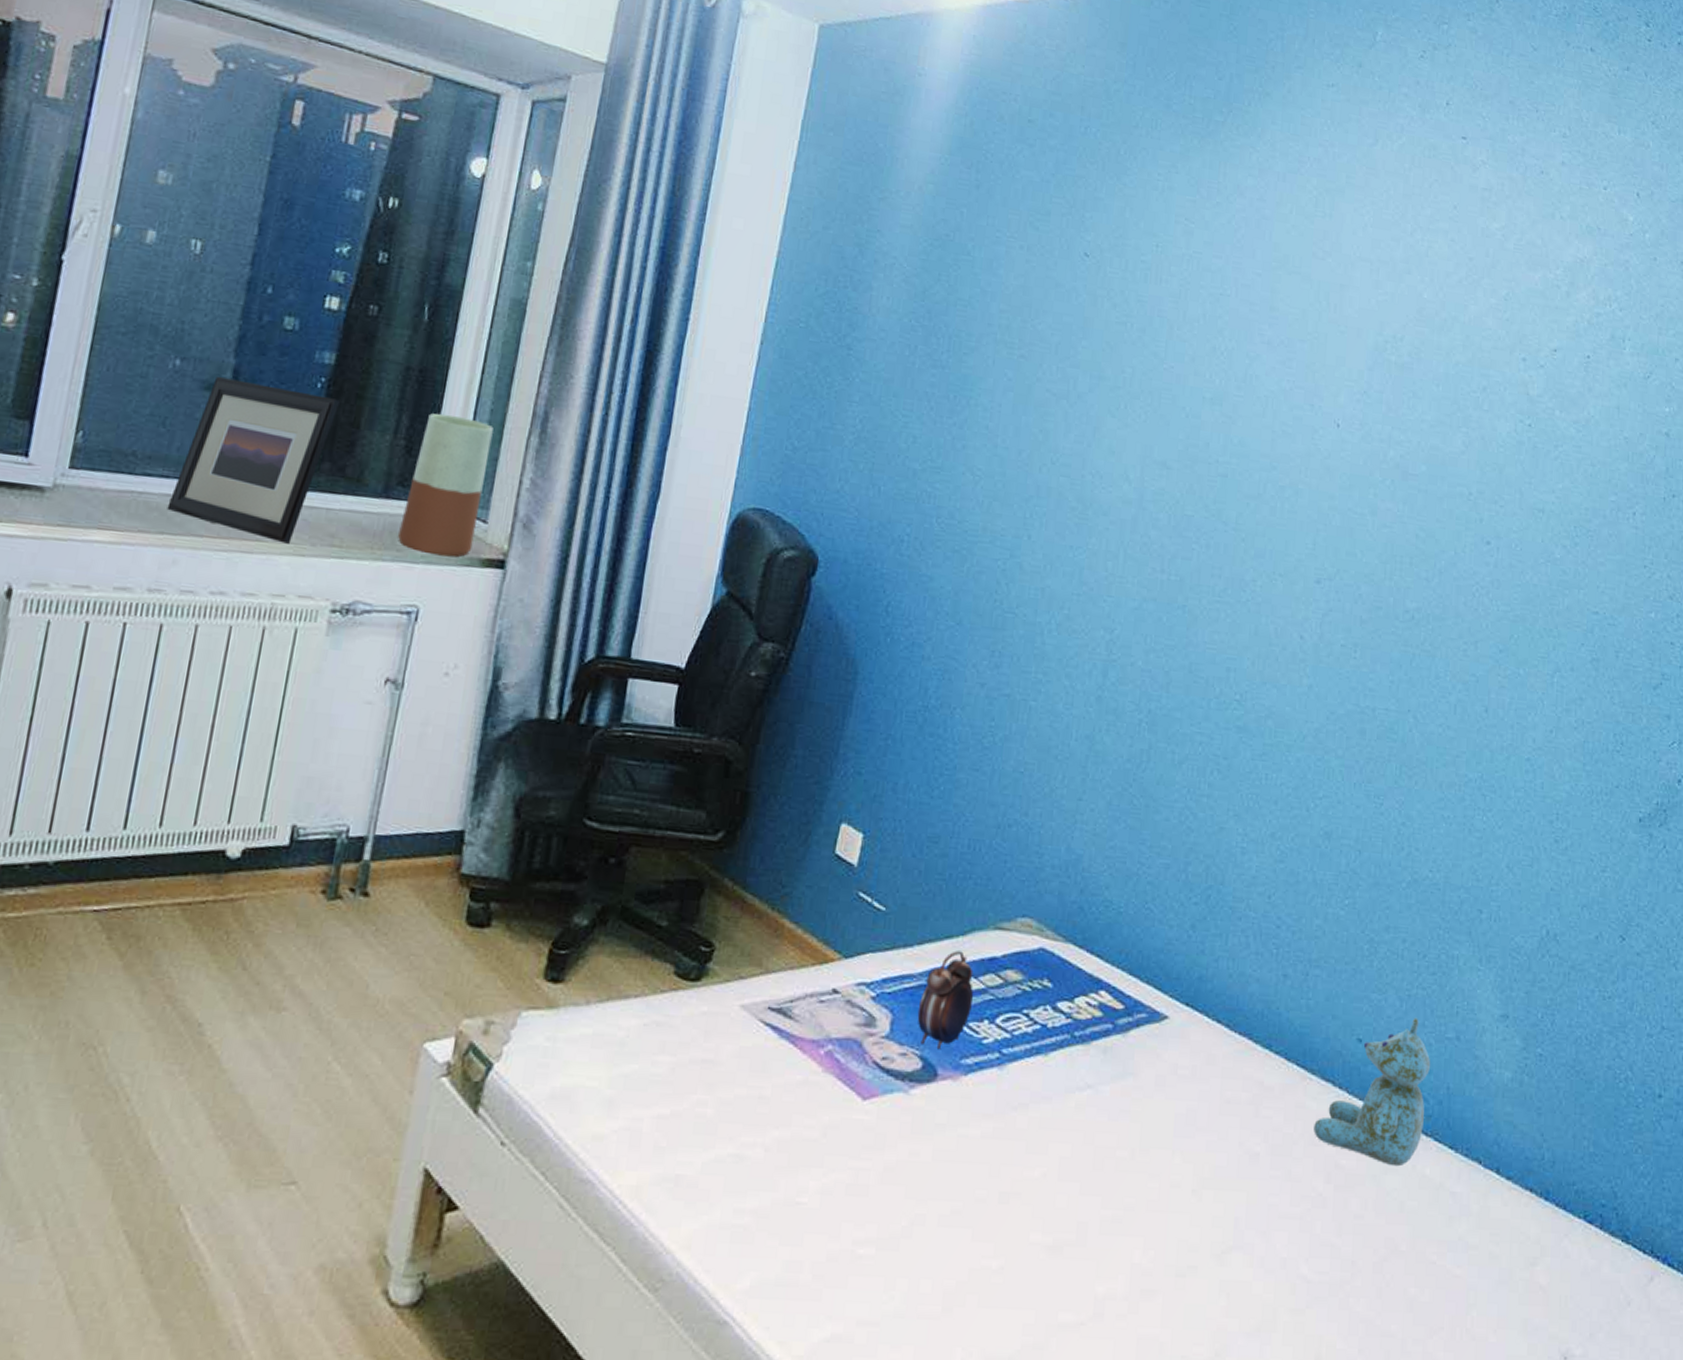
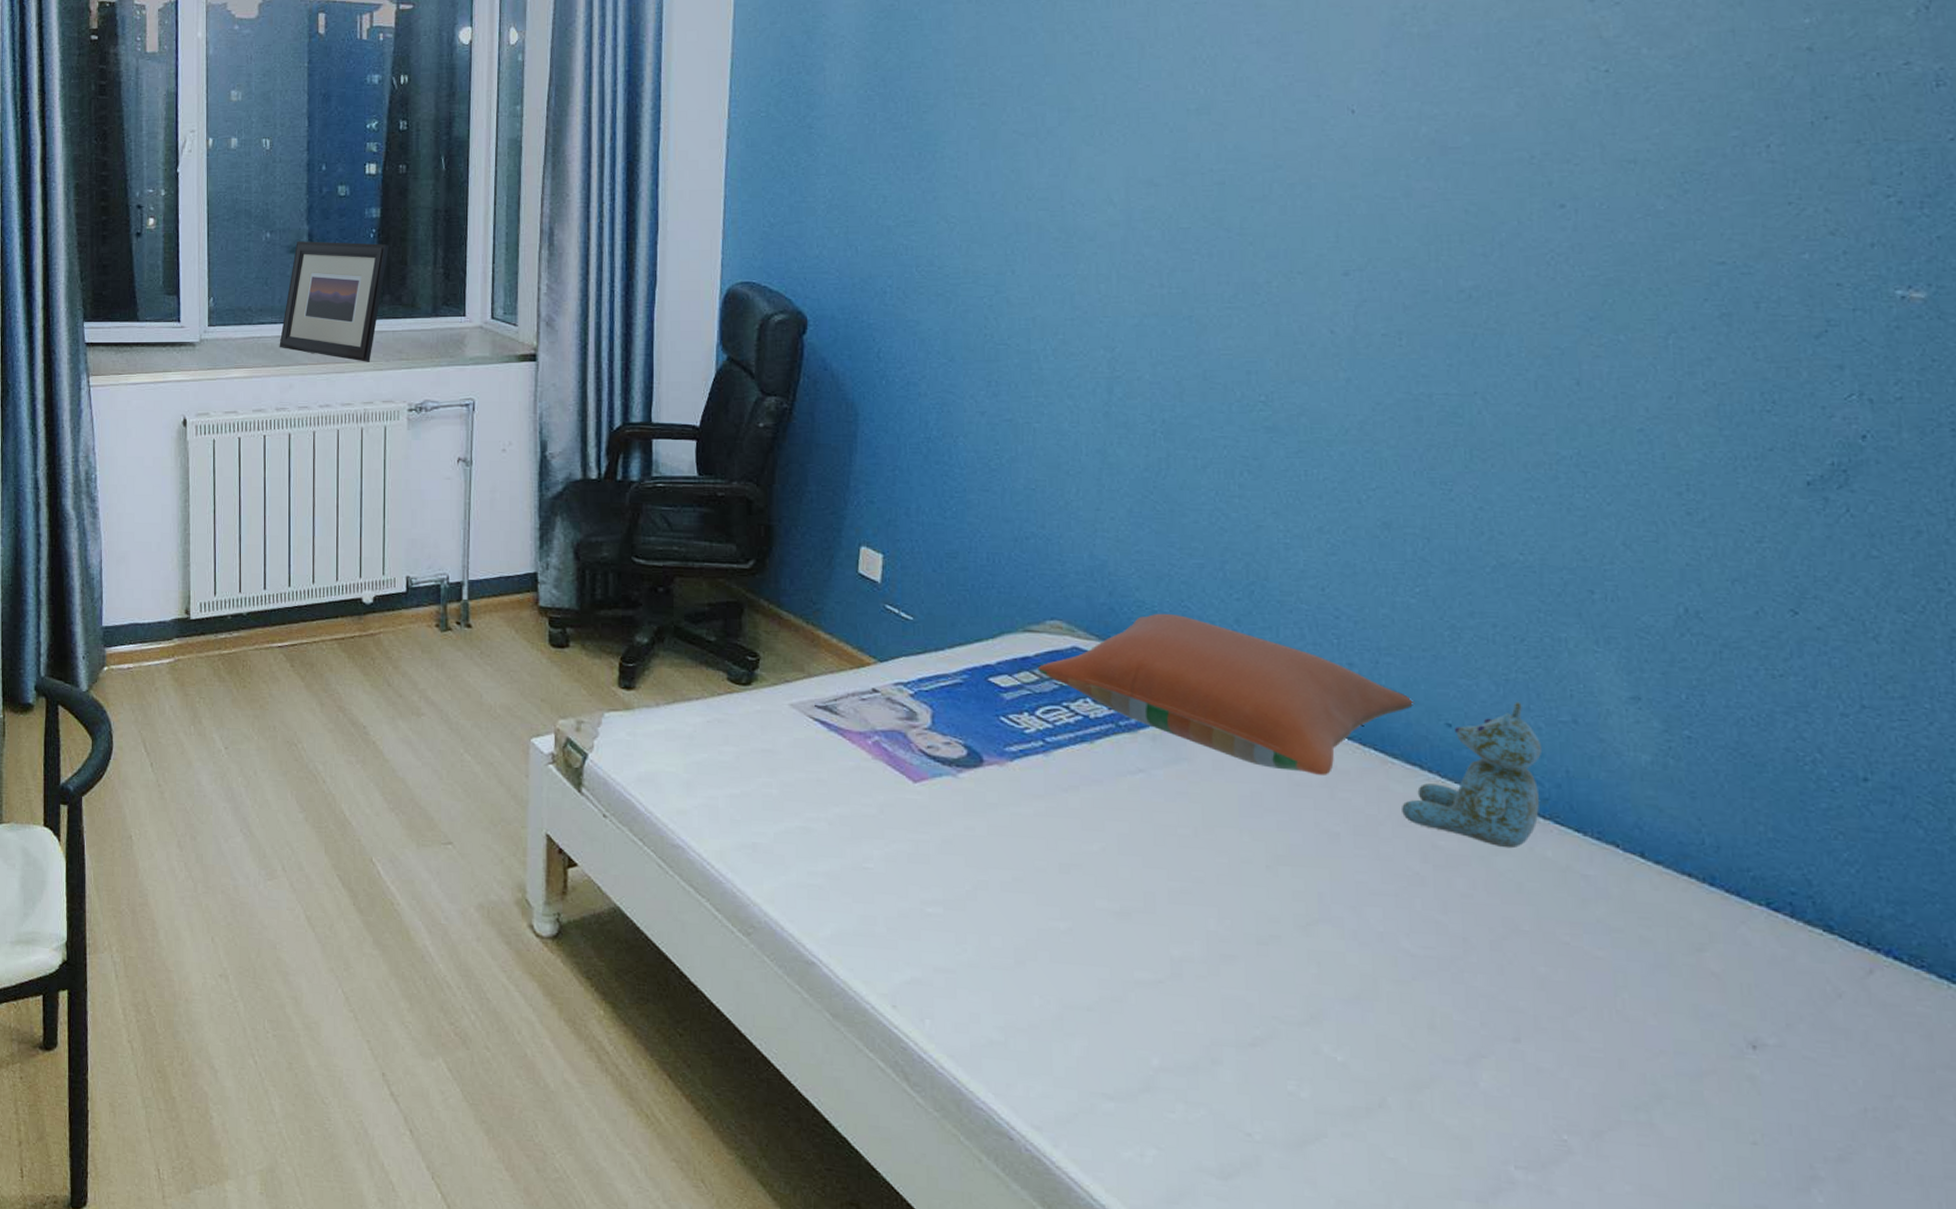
vase: present [398,413,493,557] -> none [450,242,510,357]
alarm clock: present [917,951,974,1050] -> none [956,652,1011,739]
pillow: none [1003,914,1334,1092] -> present [1038,613,1415,775]

